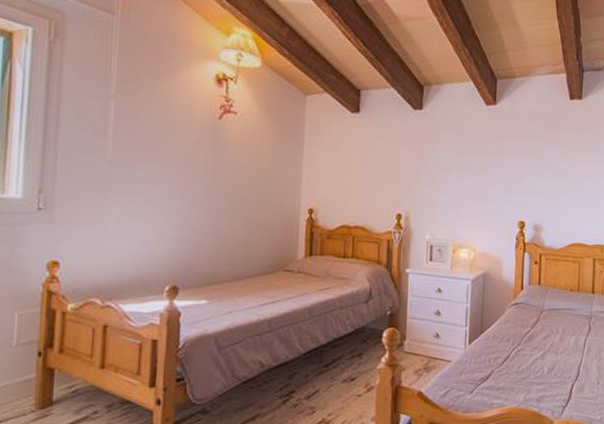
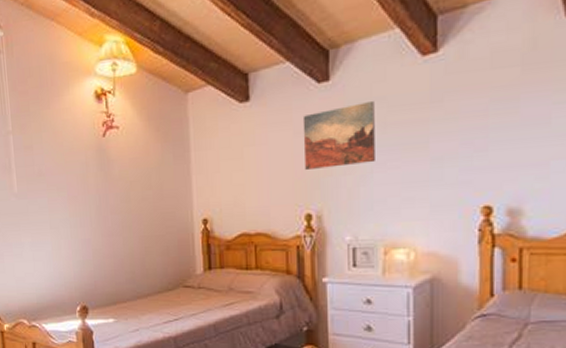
wall art: none [399,131,453,179] -> present [302,101,375,170]

